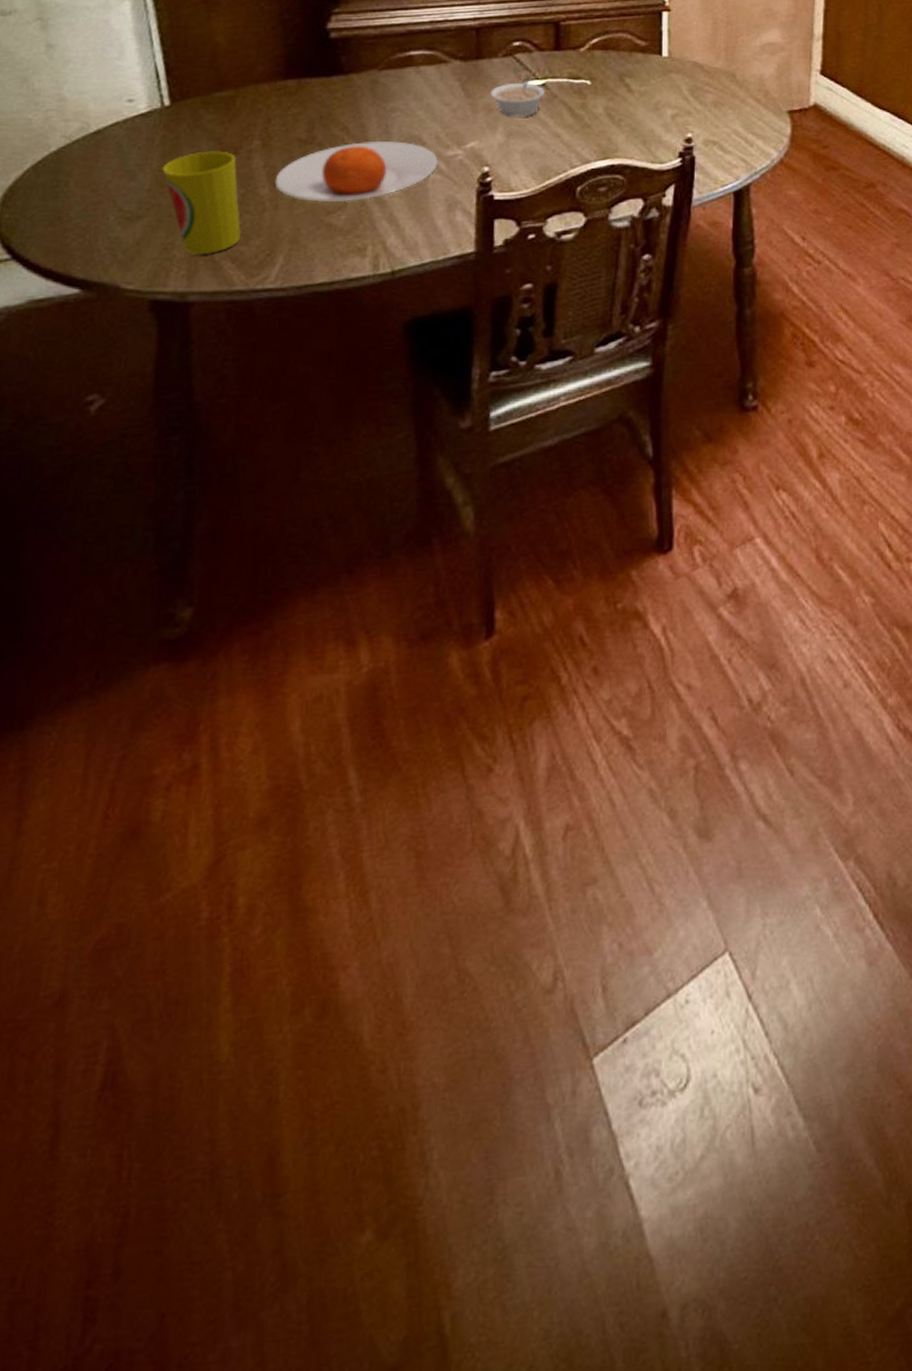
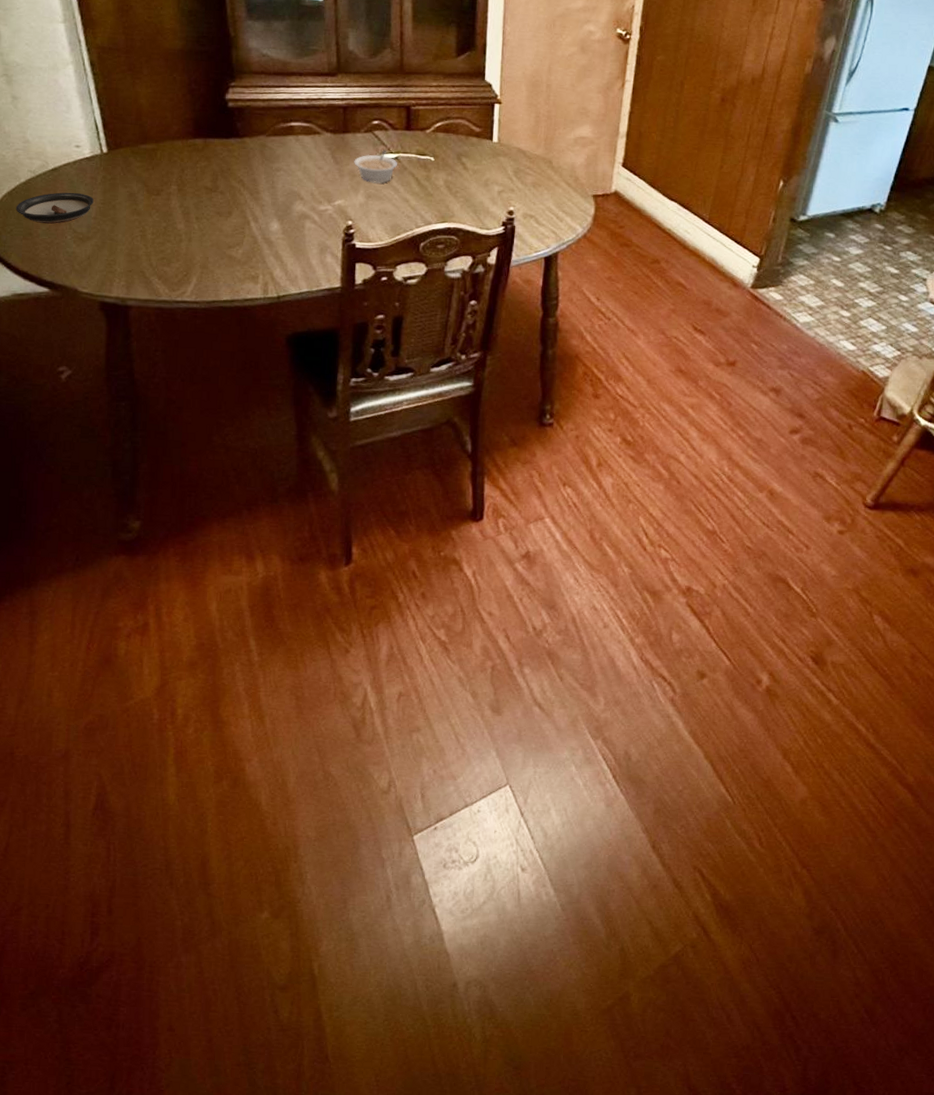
saucer: none [41,159,149,204] -> present [15,192,94,225]
cup: present [162,151,242,254] -> none [104,191,165,271]
plate: present [274,140,439,203] -> none [188,193,314,240]

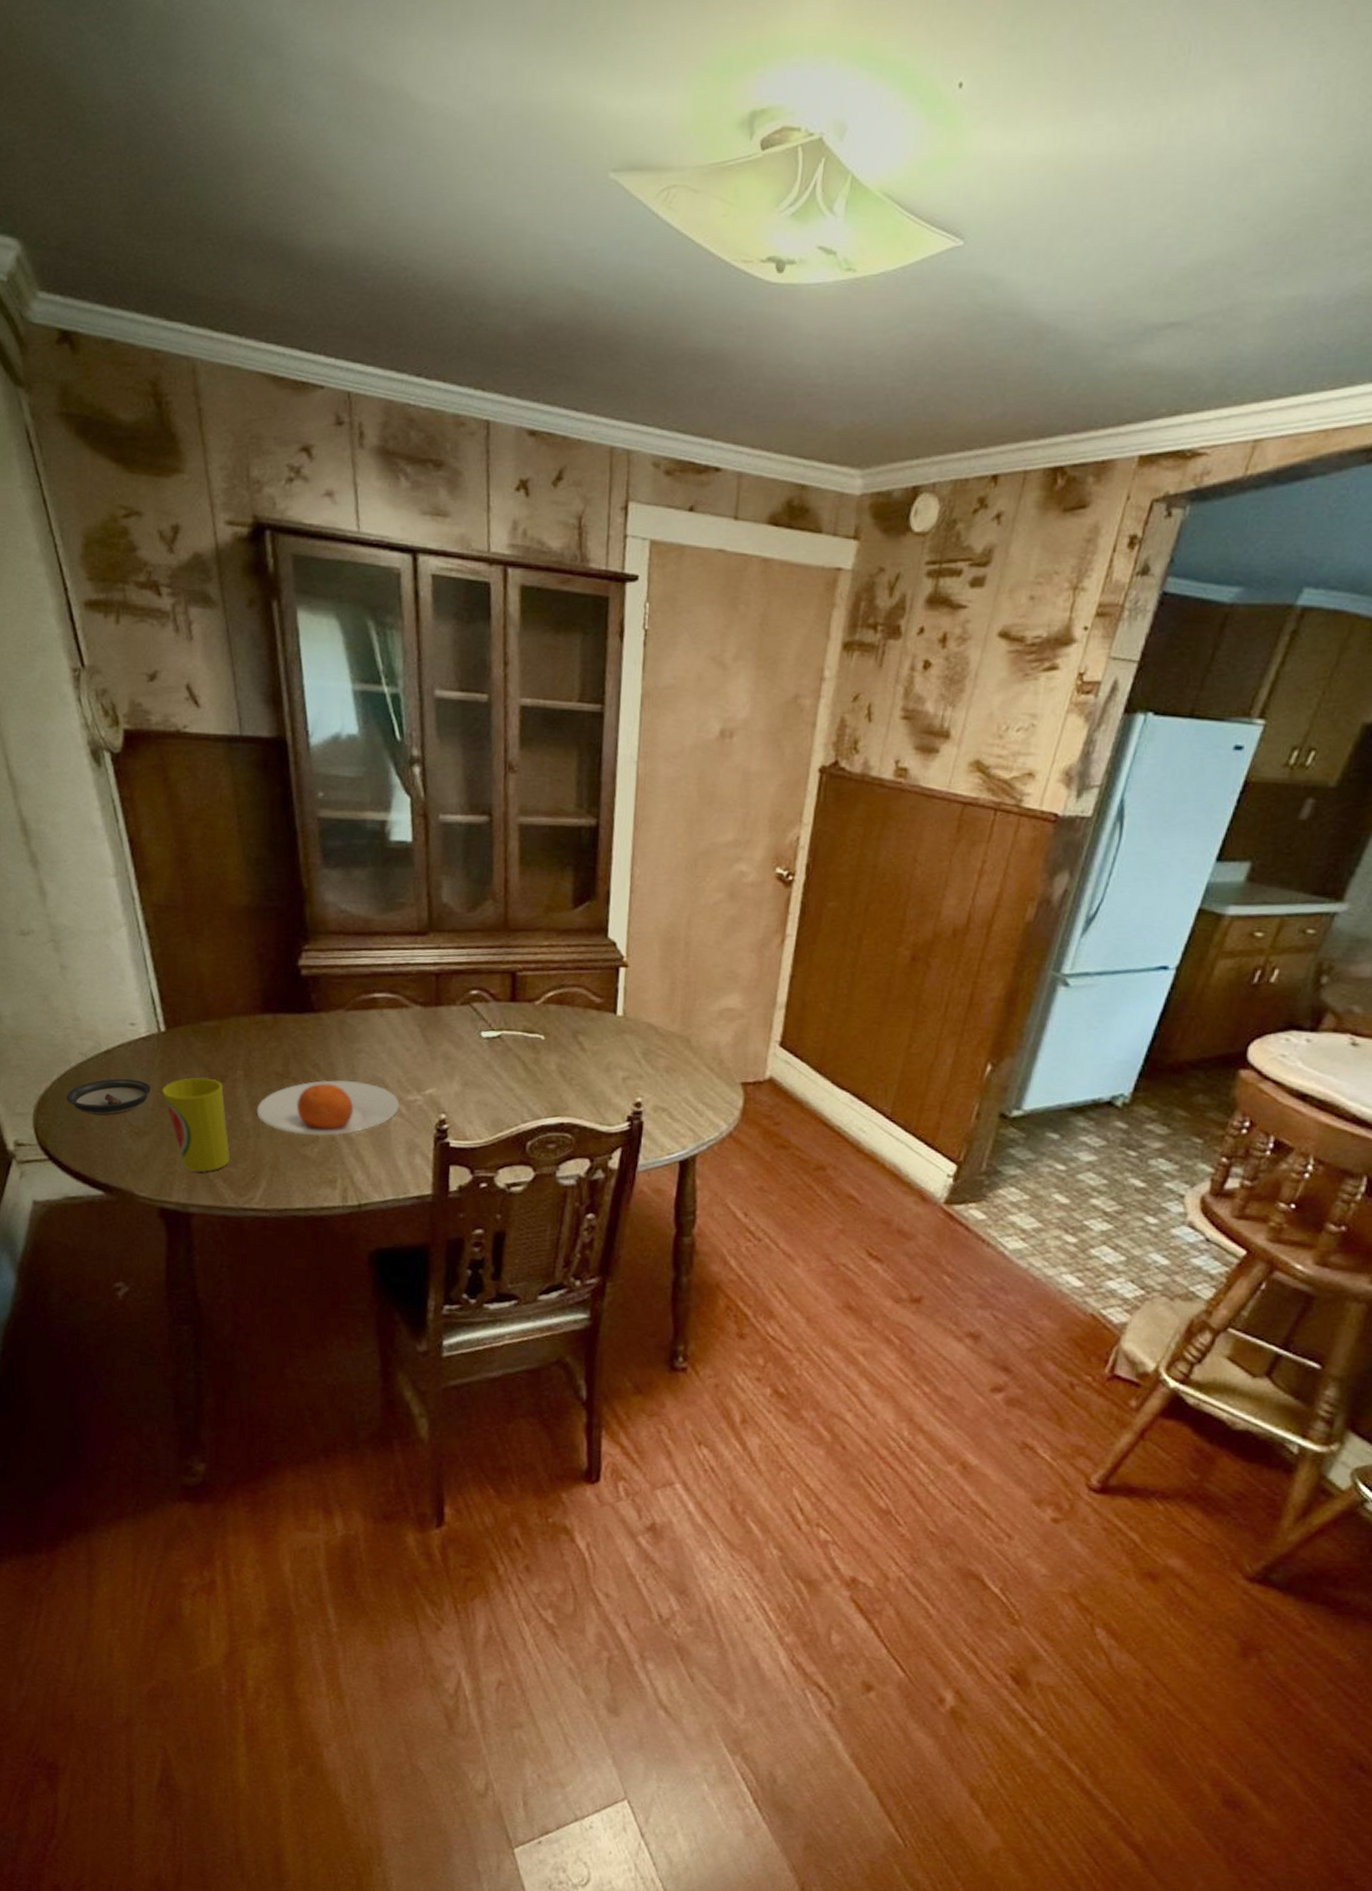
cup: none [104,191,165,271] -> present [162,1077,231,1172]
plate: none [188,193,314,240] -> present [256,1080,401,1136]
legume: present [354,150,397,183] -> none [448,1026,500,1068]

